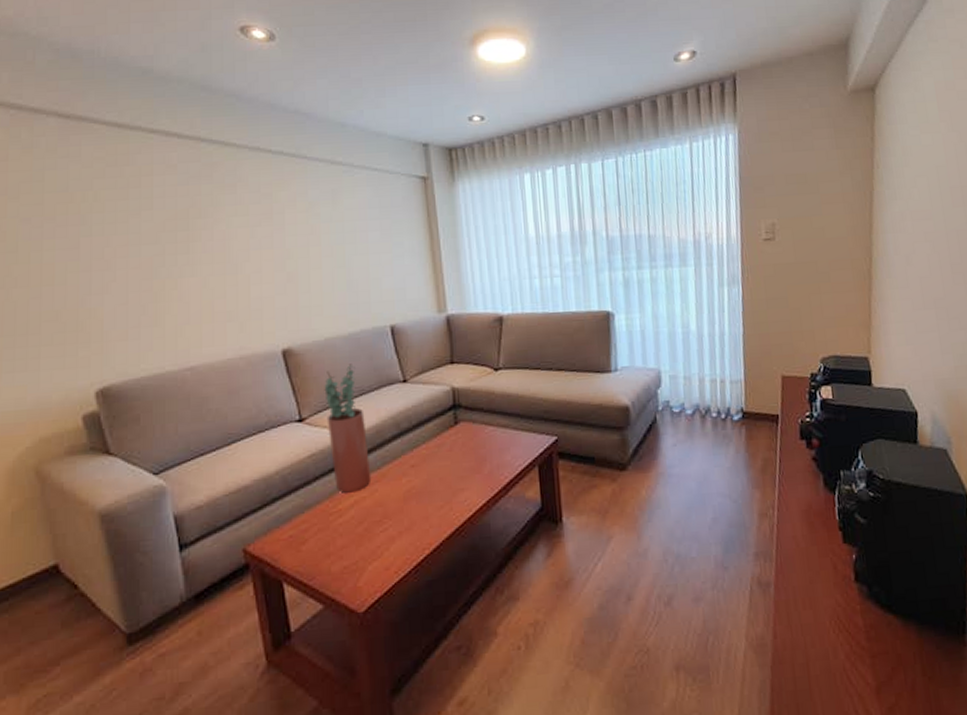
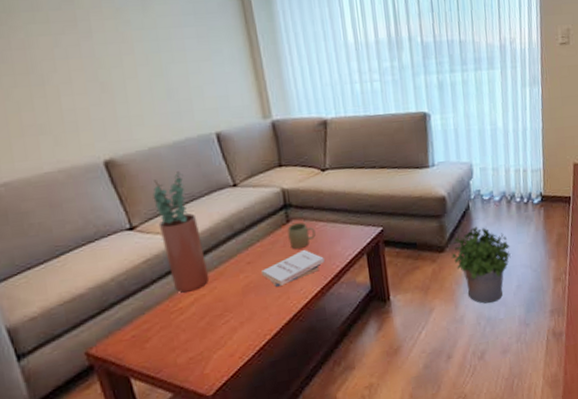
books: none [425,456,492,495] -> present [262,250,324,287]
mug: none [455,426,484,454] -> present [287,223,316,249]
potted plant: none [634,443,705,537] -> present [451,226,511,304]

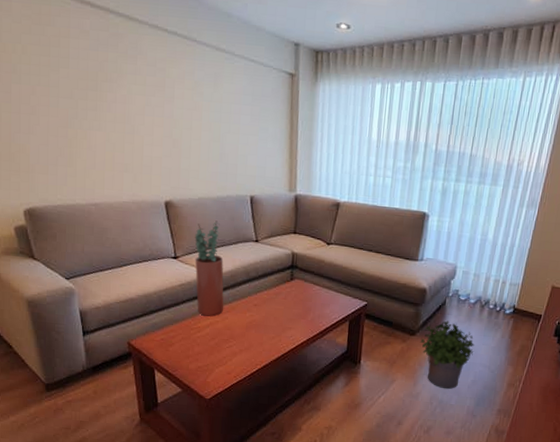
books: present [262,250,324,287] -> none [264,305,314,330]
mug: present [287,223,316,249] -> none [289,282,312,304]

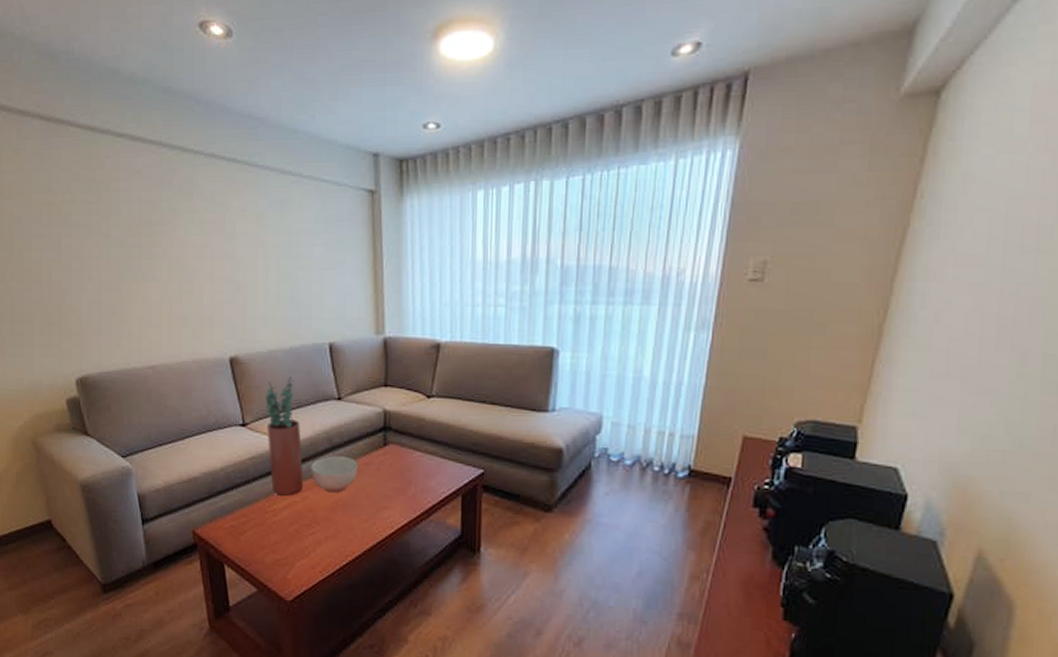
bowl: none [230,285,270,316] -> present [310,455,359,493]
potted plant: present [419,320,474,389] -> none [558,490,636,584]

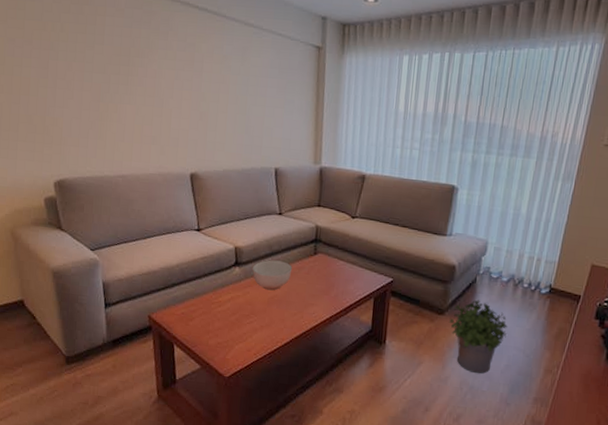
vase: present [265,376,304,496] -> none [217,193,247,291]
potted plant: none [558,490,636,584] -> present [448,299,507,374]

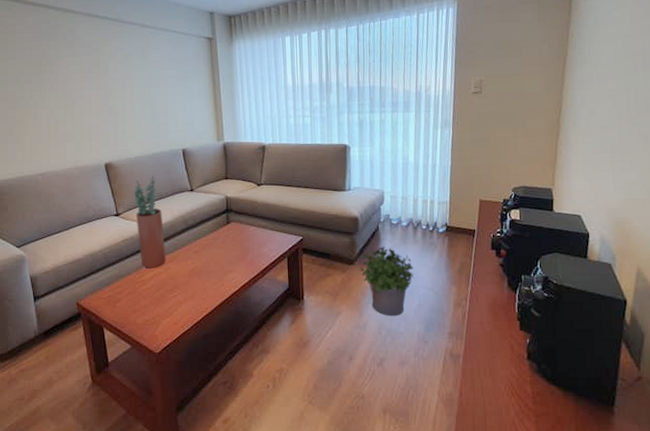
vase: none [217,193,247,291] -> present [134,176,166,268]
bowl: present [252,259,293,291] -> none [170,233,209,263]

